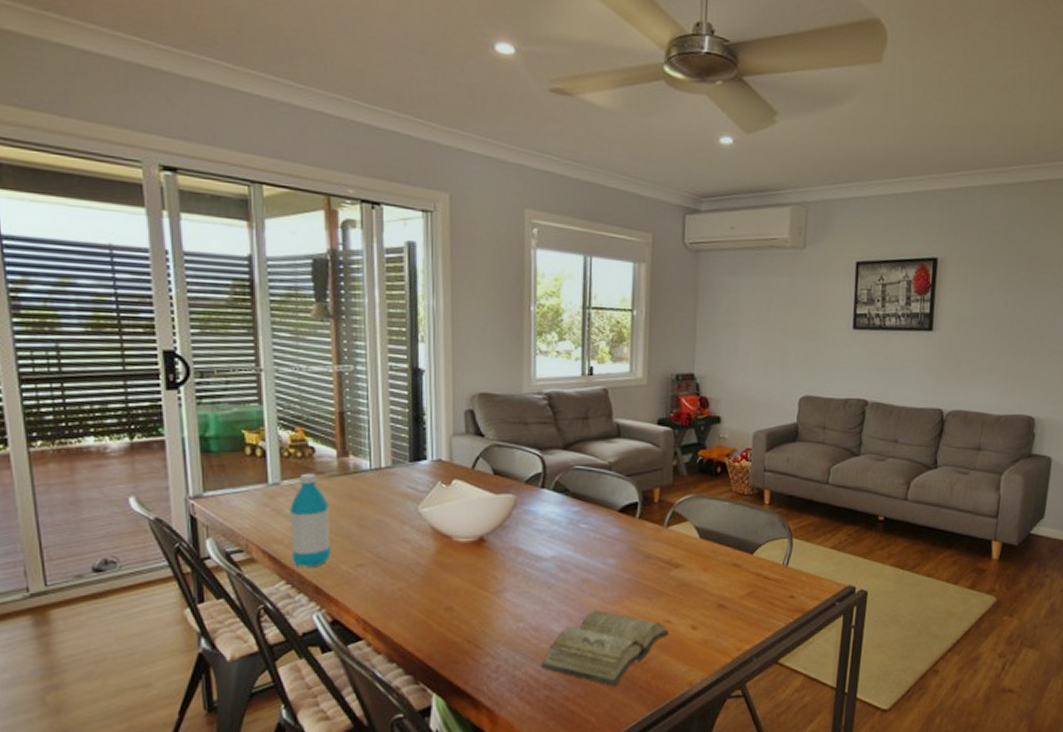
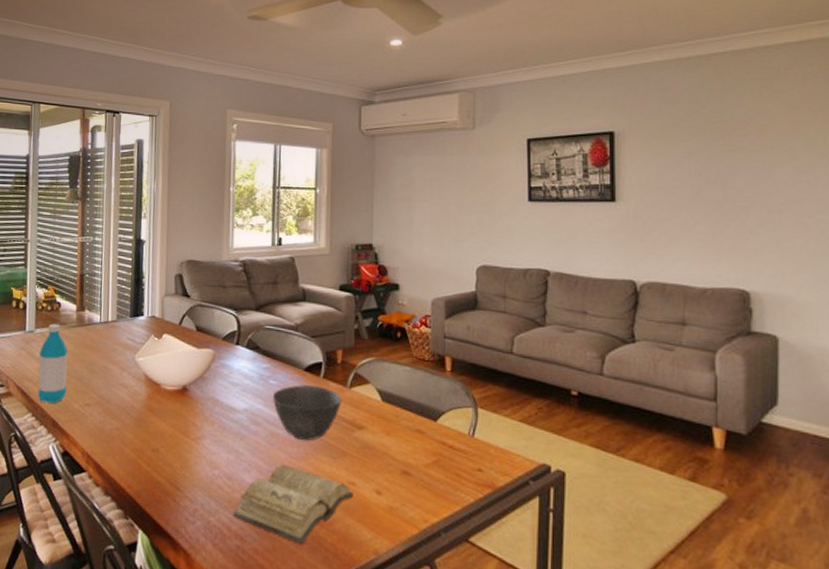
bowl: none [583,527,658,583] -> present [272,385,342,441]

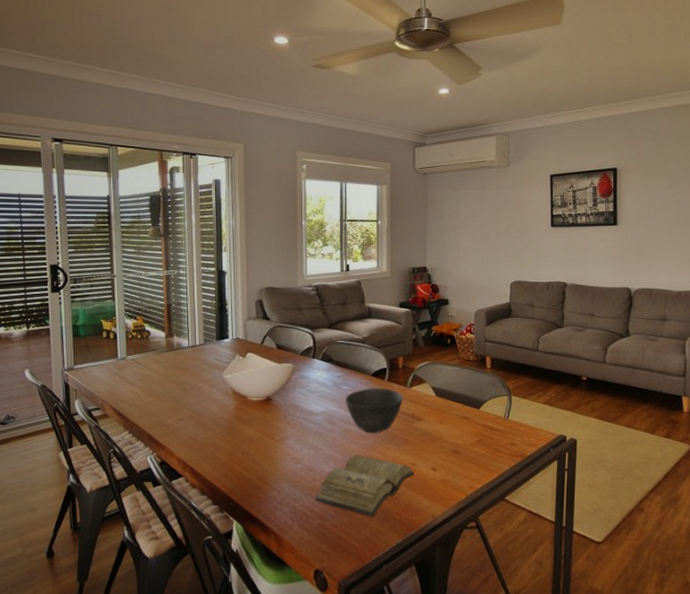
water bottle: present [37,324,68,403] -> none [132,350,161,420]

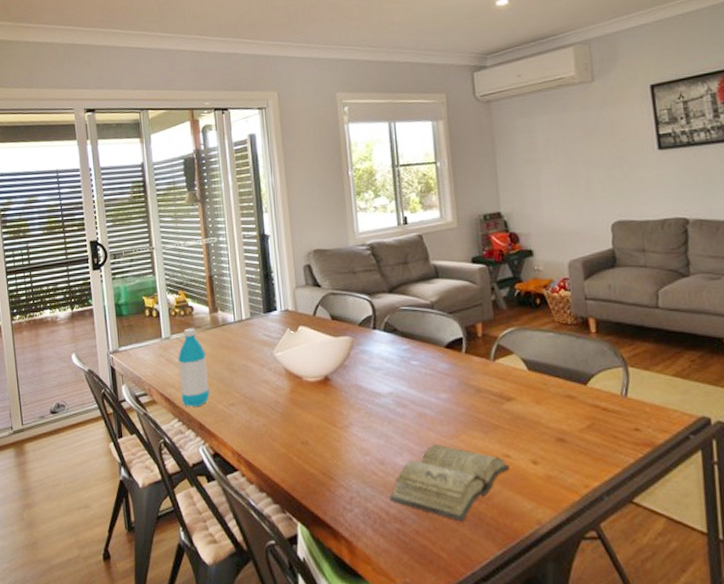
water bottle: none [132,350,161,420] -> present [178,328,210,406]
bowl: present [345,388,403,433] -> none [415,362,487,417]

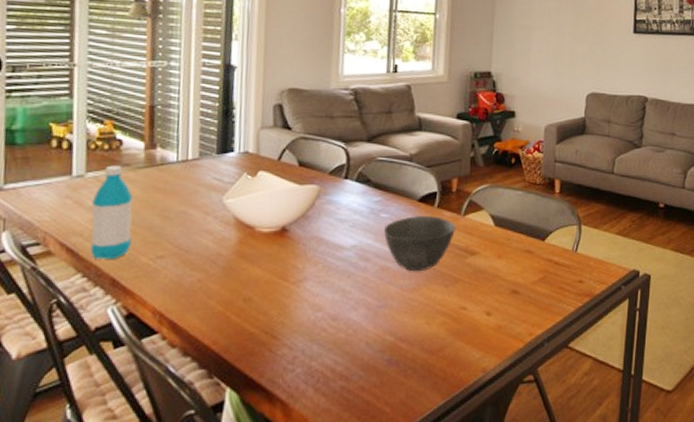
diary: present [390,444,510,522] -> none [338,298,465,375]
bowl: none [415,362,487,417] -> present [383,216,456,271]

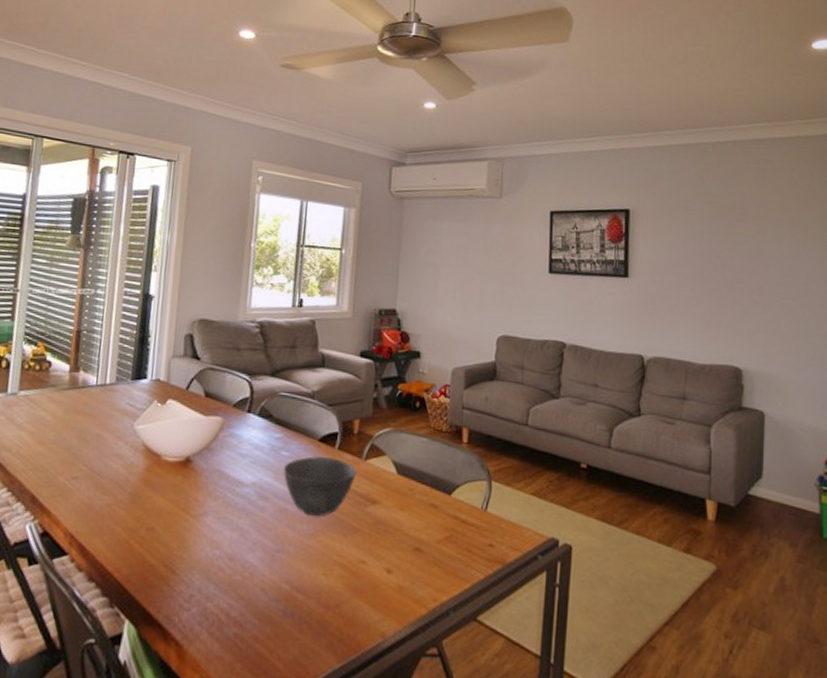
water bottle: present [90,165,134,259] -> none [16,385,57,476]

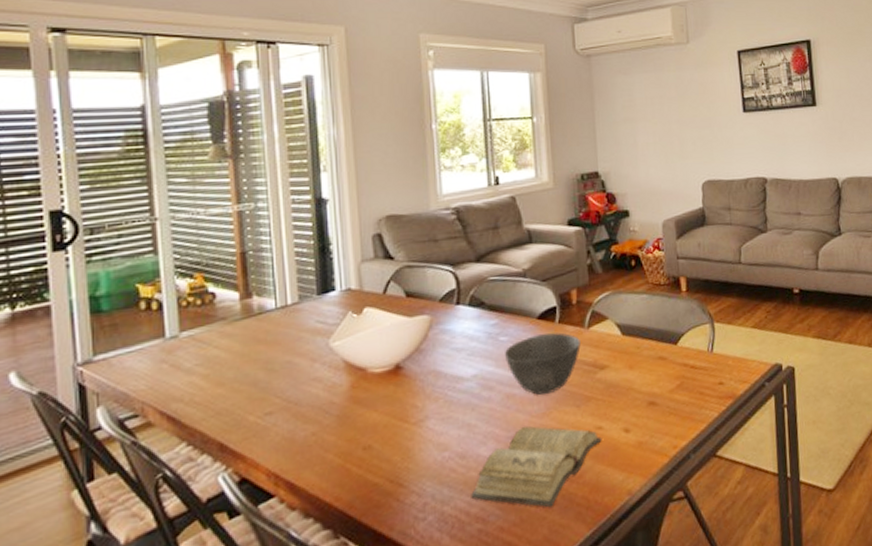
diary: none [233,542,364,630] -> present [471,426,602,508]

